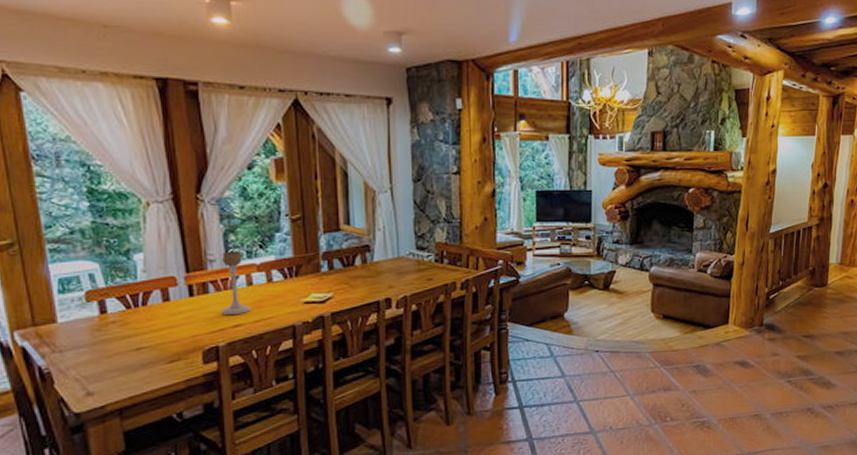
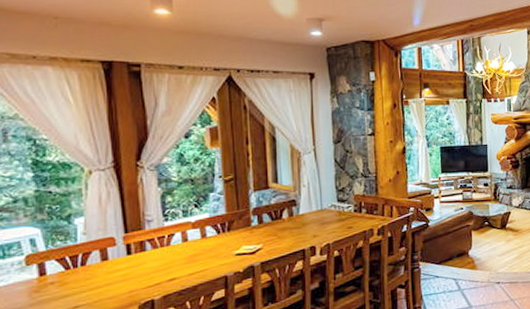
candle holder: present [221,251,252,316] -> none [157,210,186,271]

